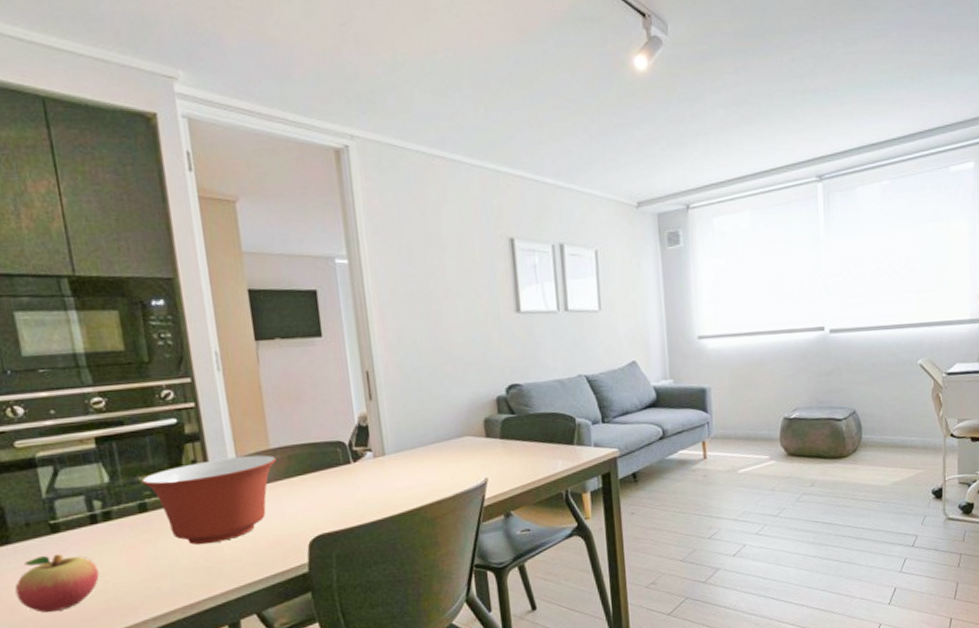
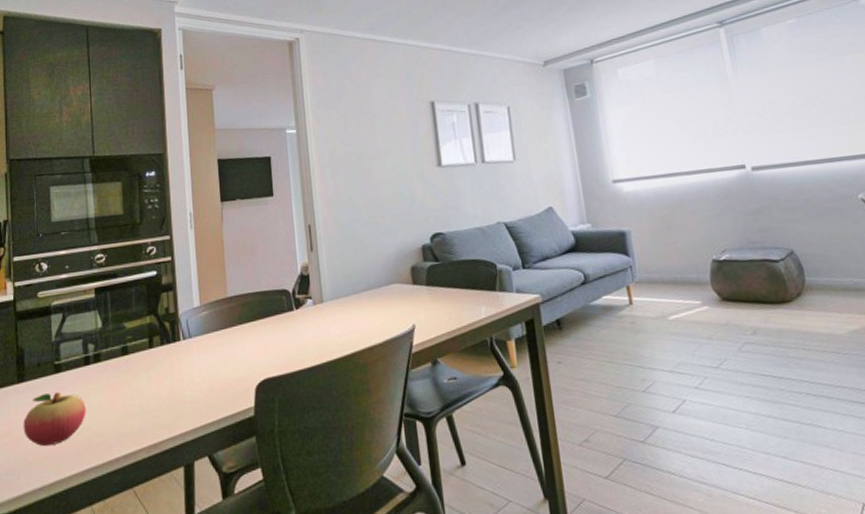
mixing bowl: present [141,455,276,545] -> none [126,303,232,387]

